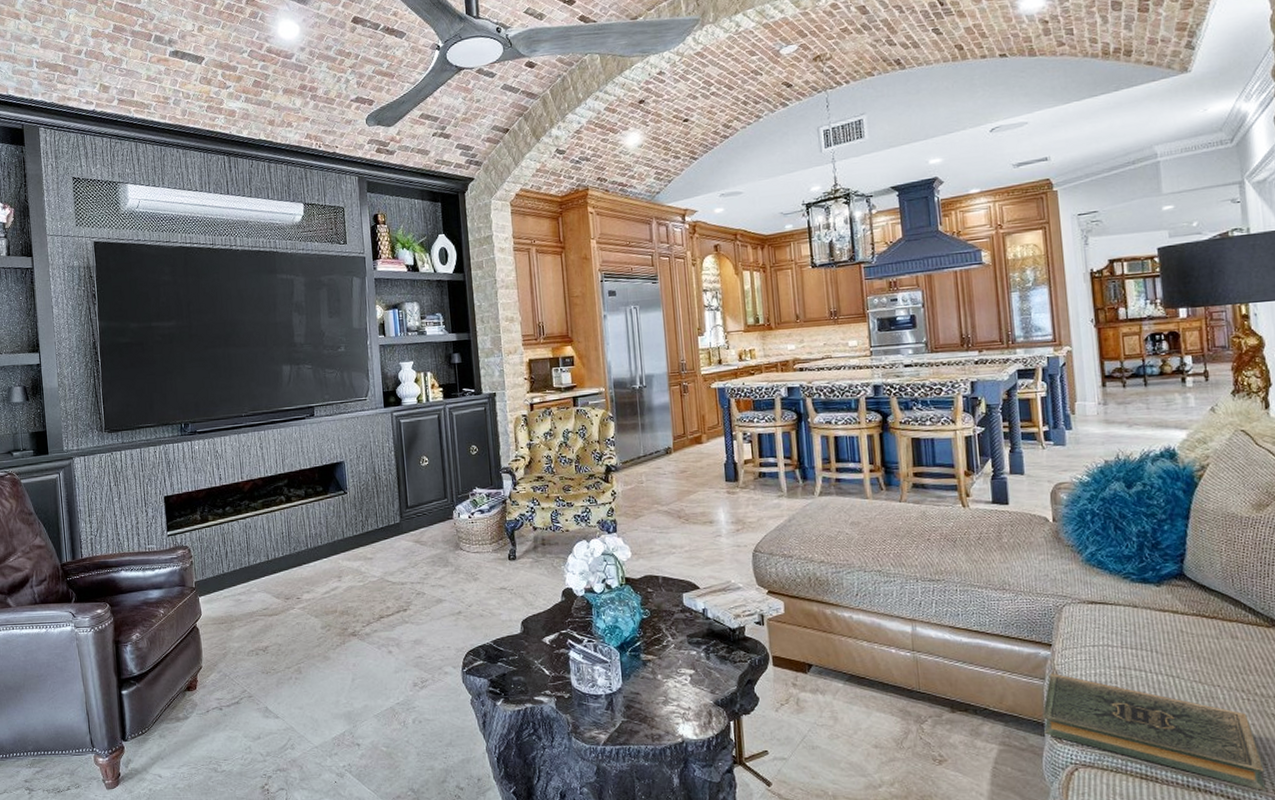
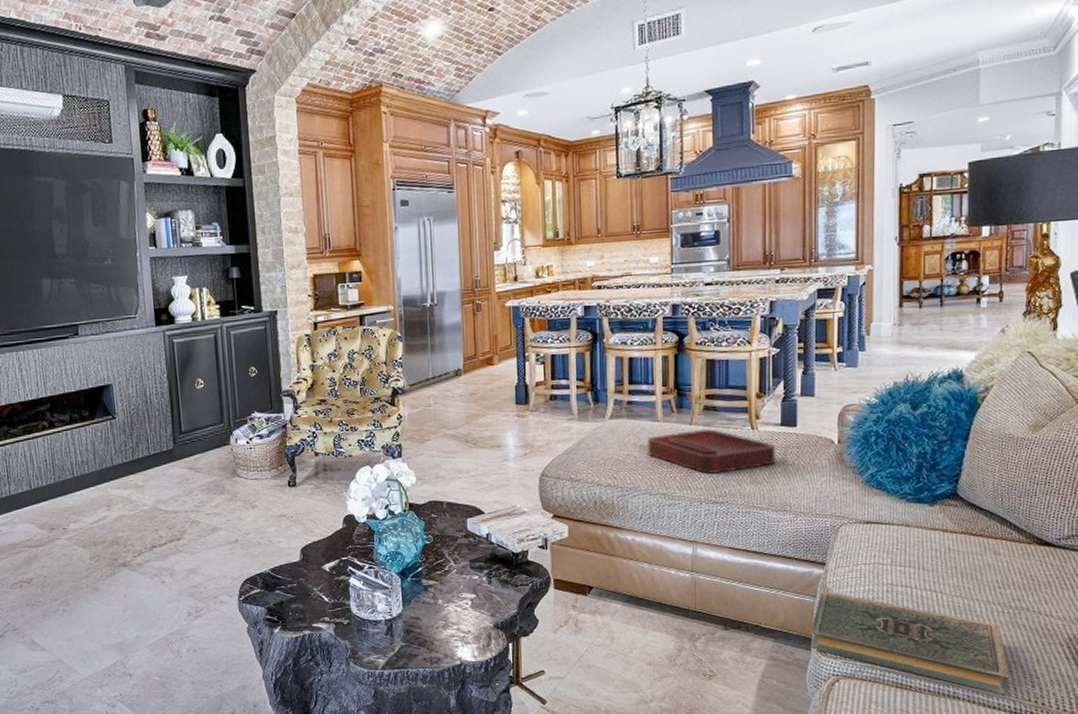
decorative tray: none [858,506,991,552] -> present [648,429,776,475]

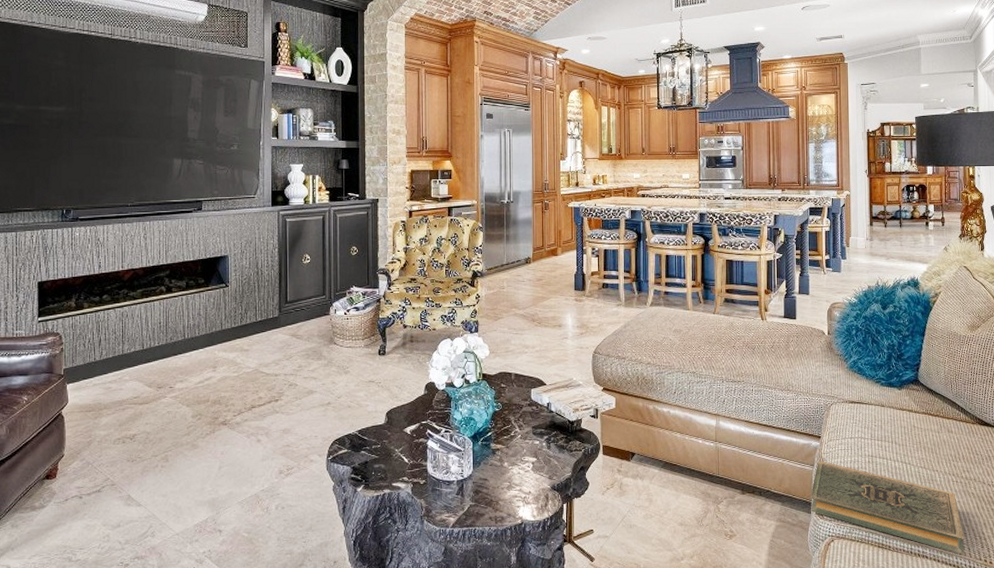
decorative tray: present [648,429,776,475] -> none [680,318,781,357]

